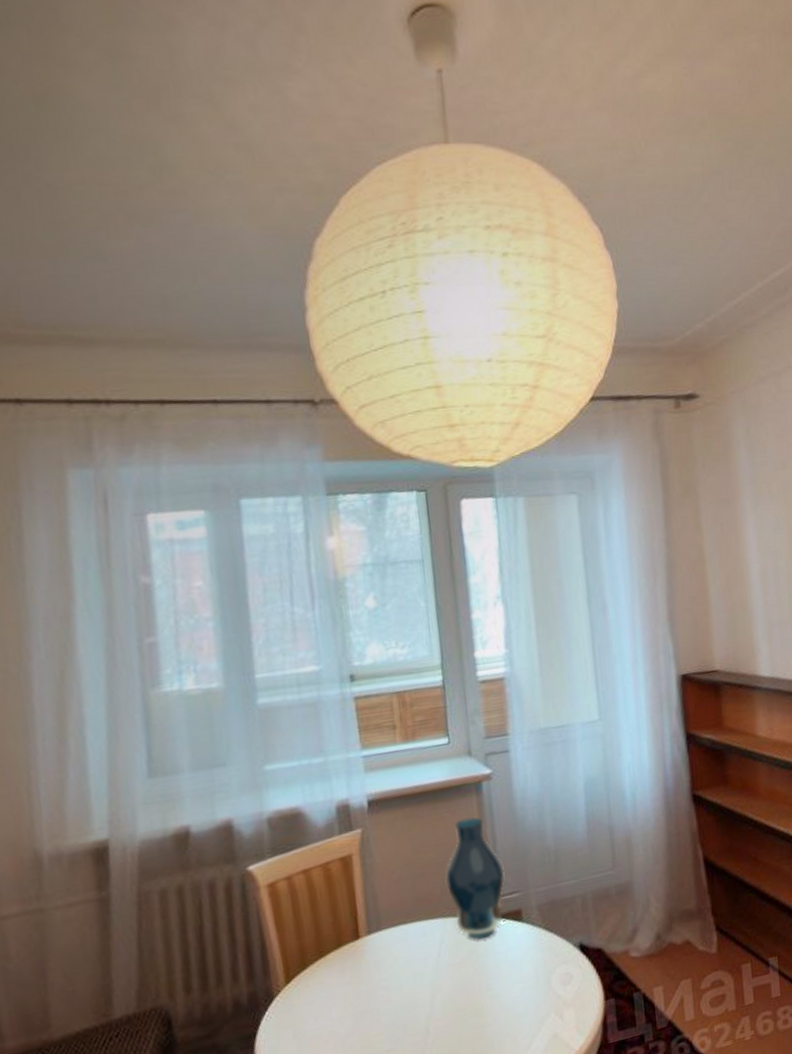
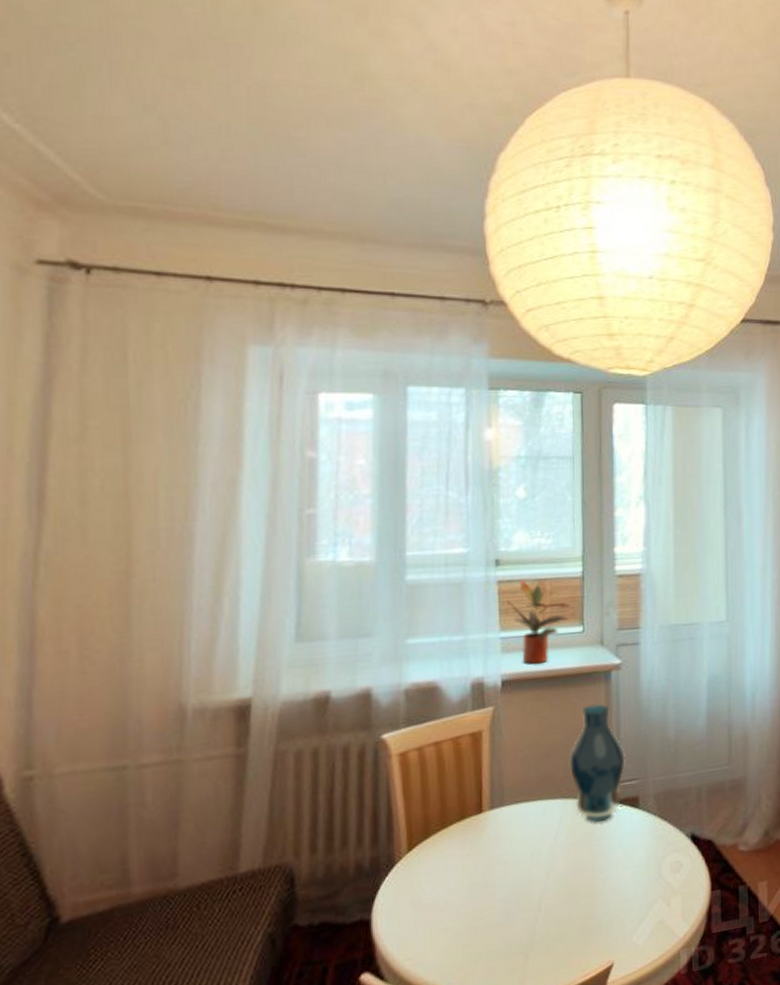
potted plant: none [365,694,433,782] -> present [506,580,570,664]

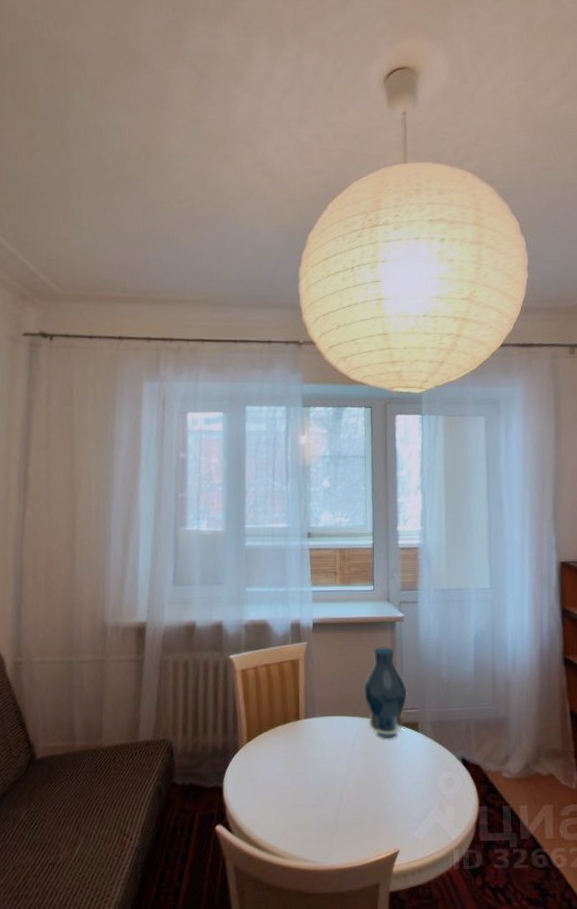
potted plant: present [506,580,570,664] -> none [316,549,364,612]

